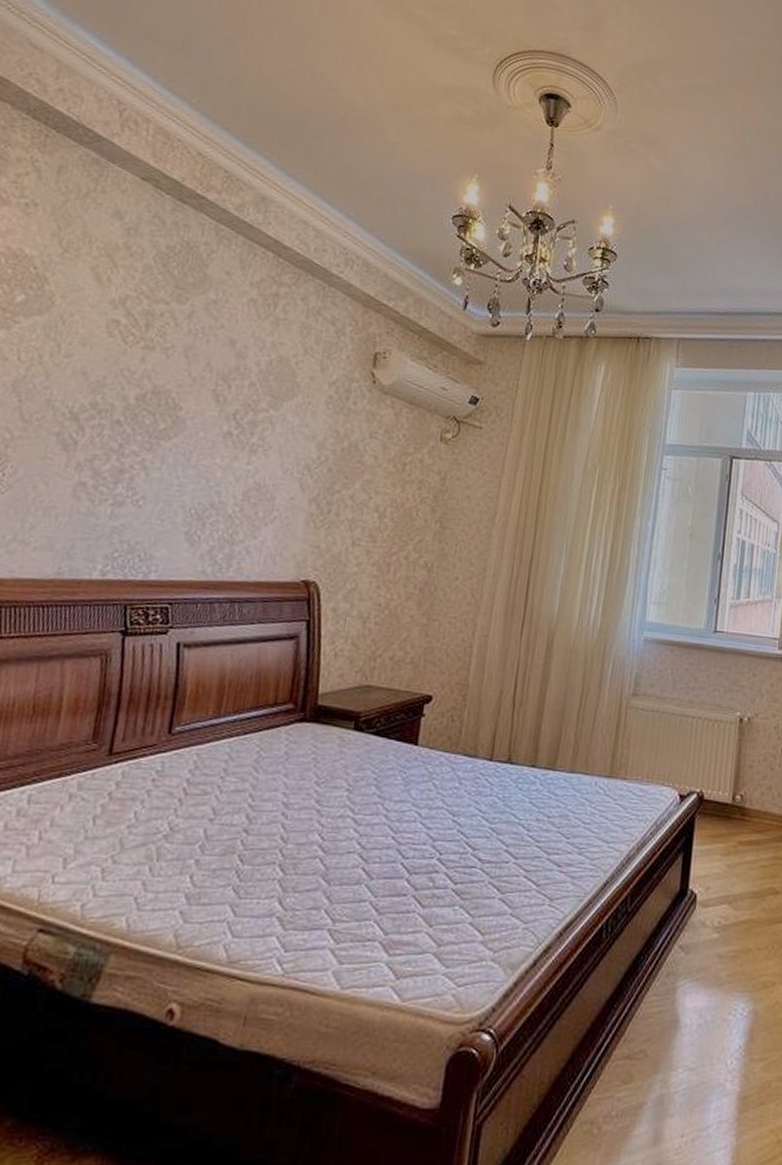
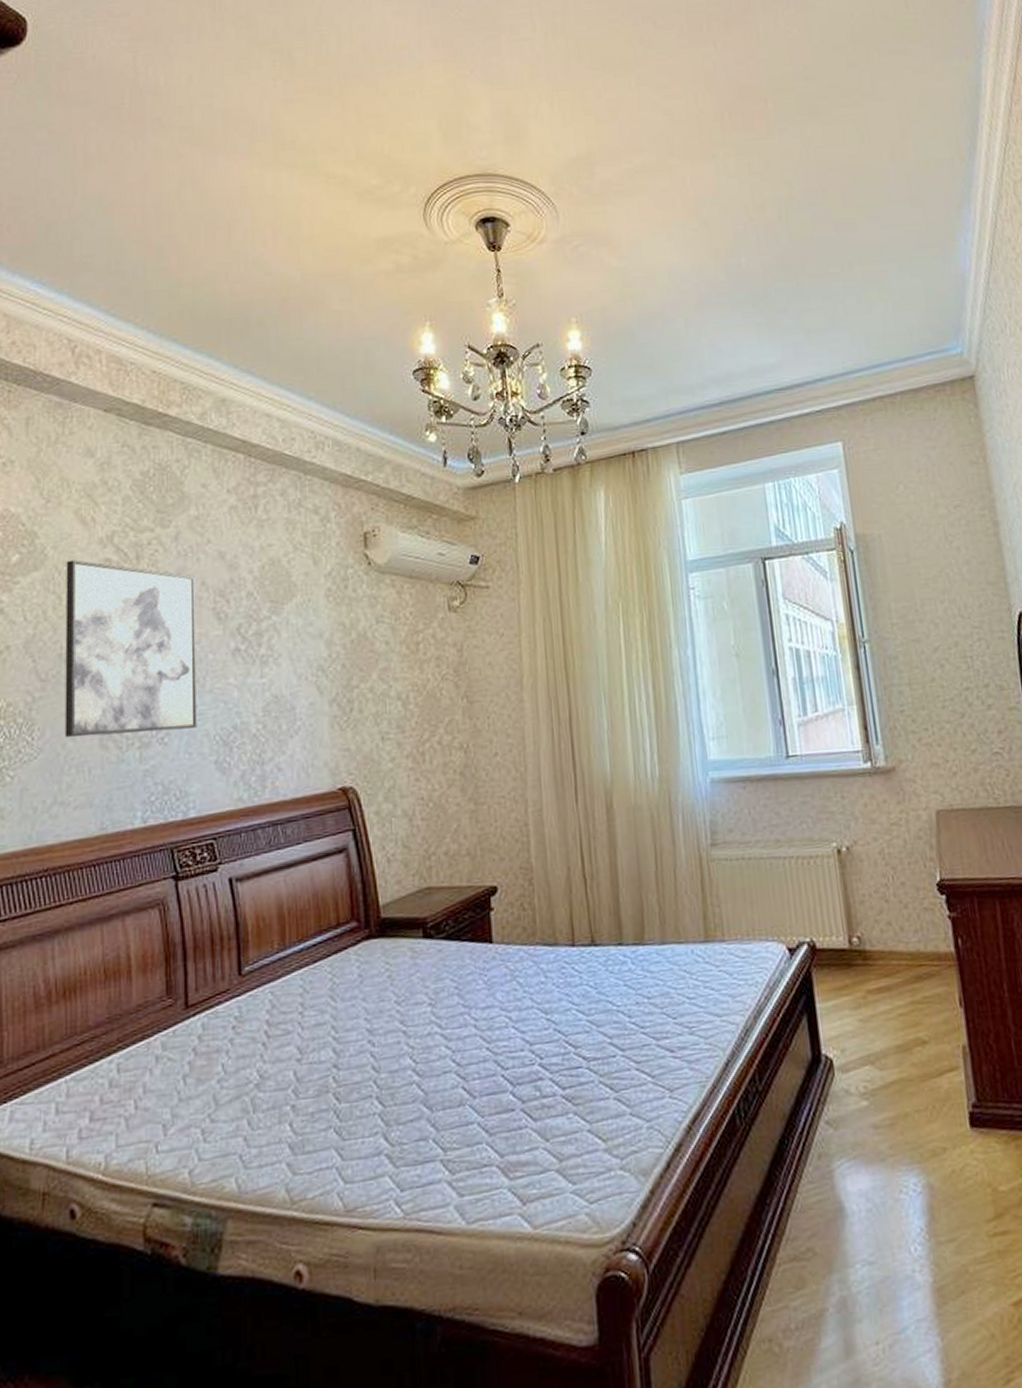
wall art: none [37,312,201,497] -> present [64,560,197,738]

